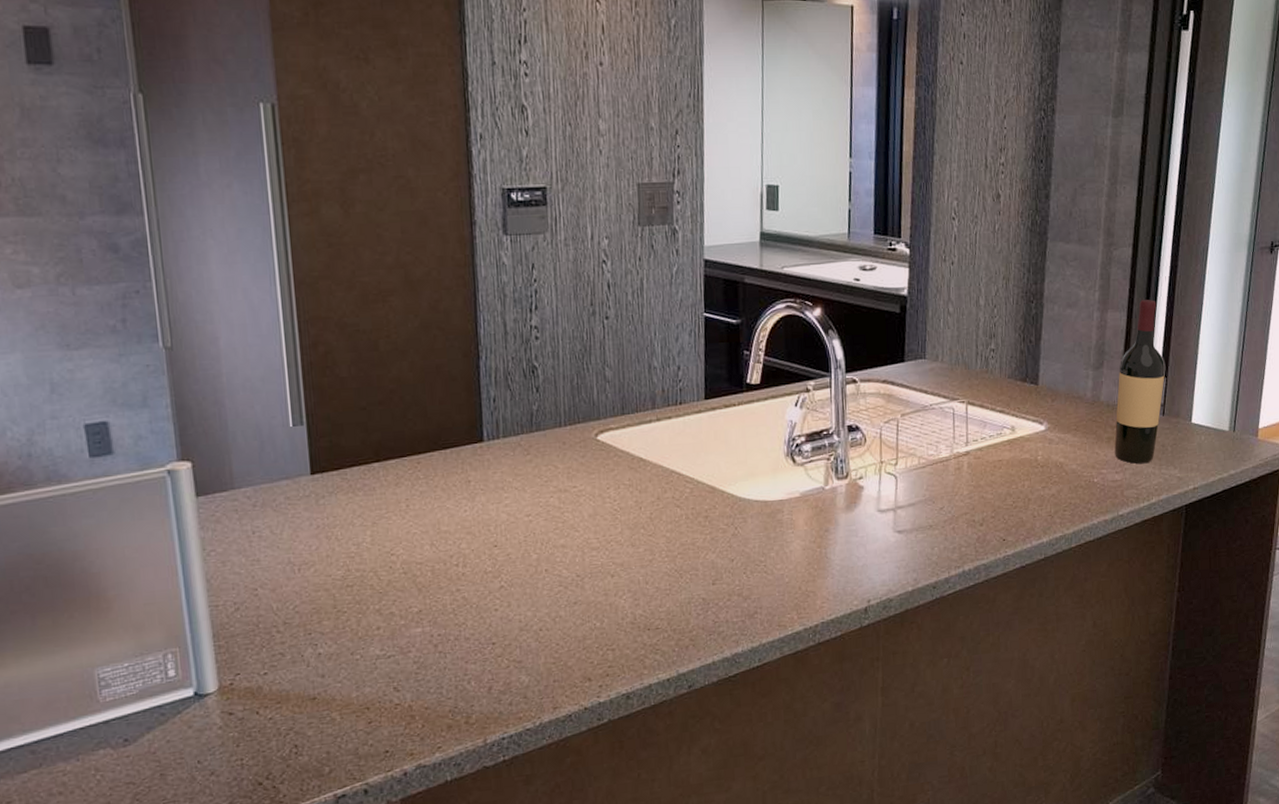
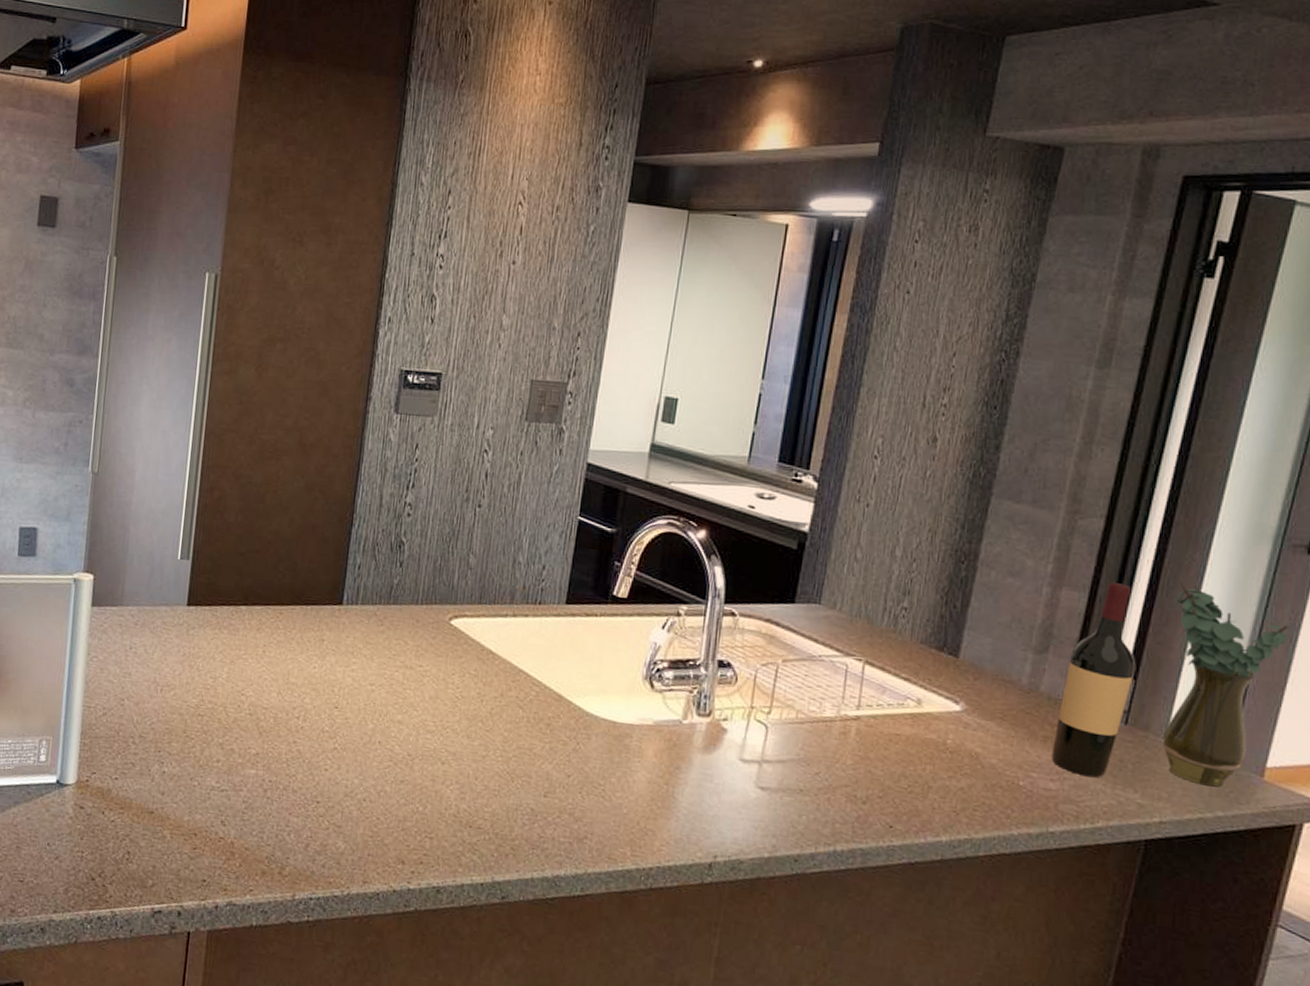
vase: none [1187,290,1264,453] -> present [1162,581,1289,787]

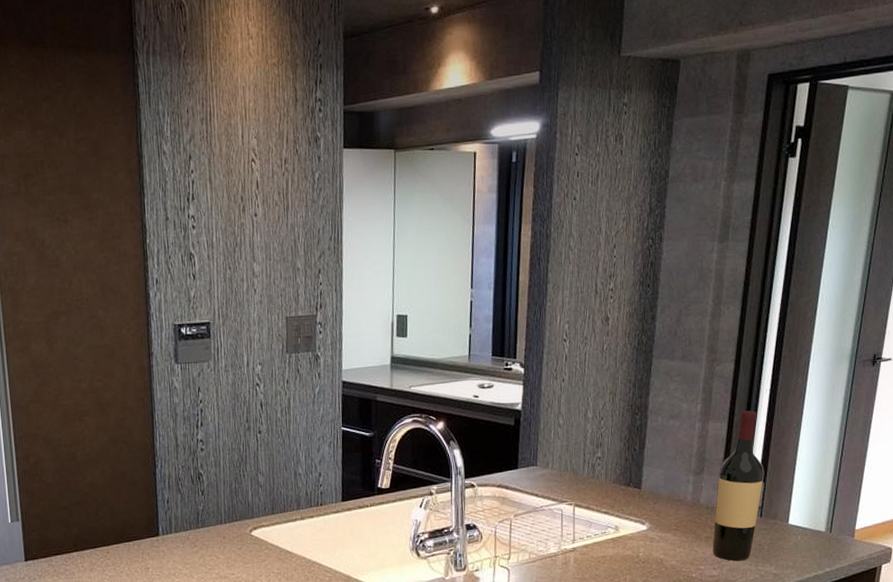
vase: present [1162,581,1289,787] -> none [786,401,864,552]

